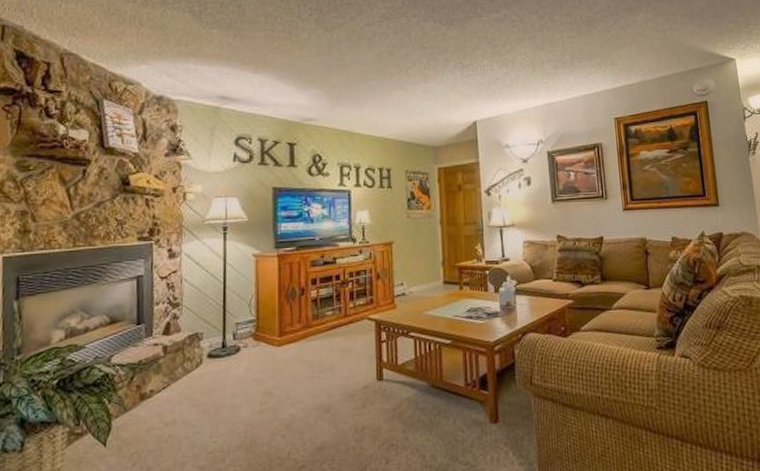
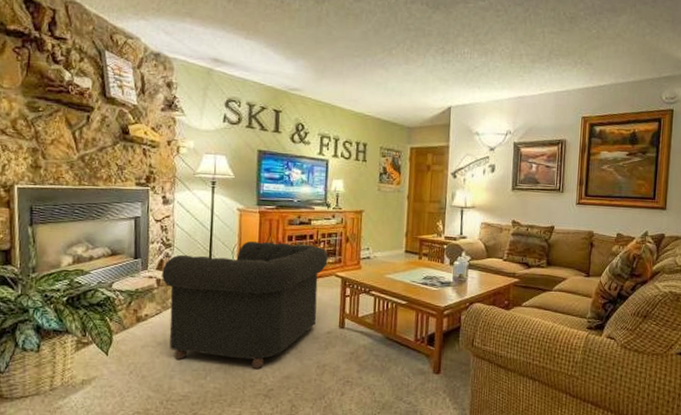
armchair: none [169,286,358,442] -> present [162,241,328,369]

